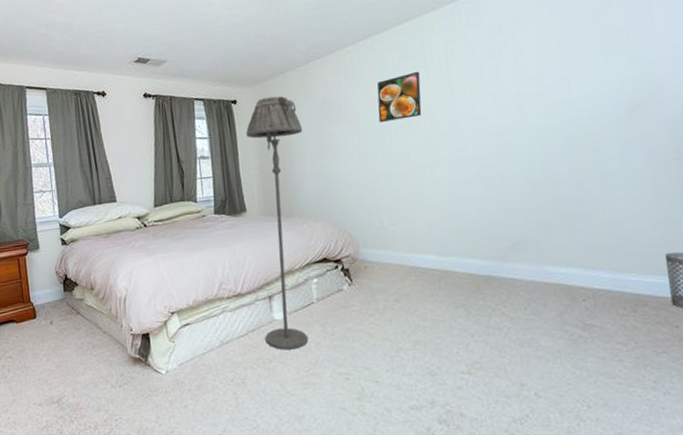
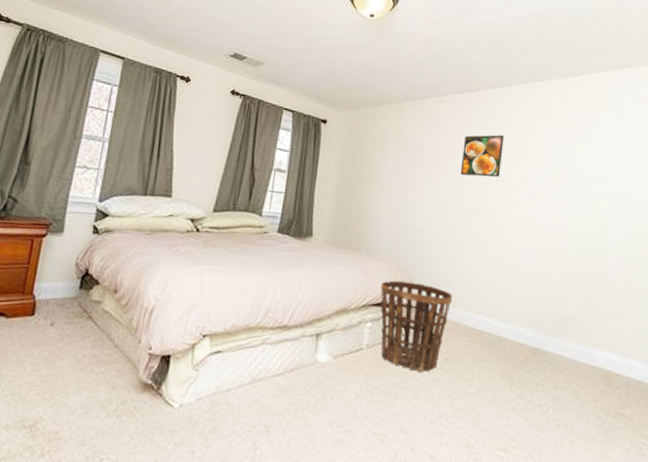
floor lamp: present [246,96,309,350] -> none [302,124,387,399]
basket: none [319,235,393,315] -> present [380,280,453,372]

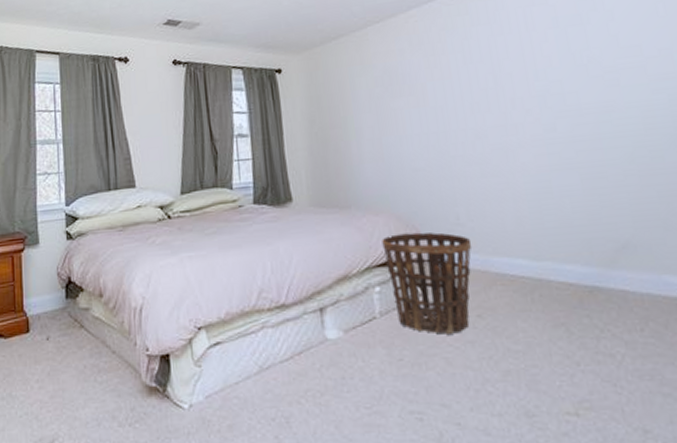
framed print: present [460,134,504,178] -> none [446,38,500,98]

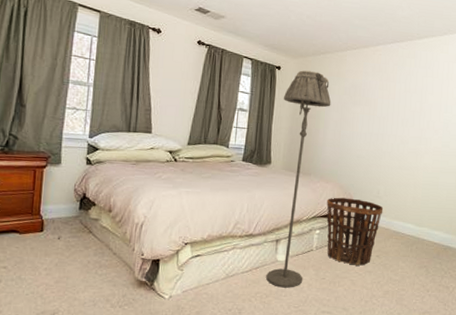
floor lamp: none [293,64,370,380] -> present [266,70,331,288]

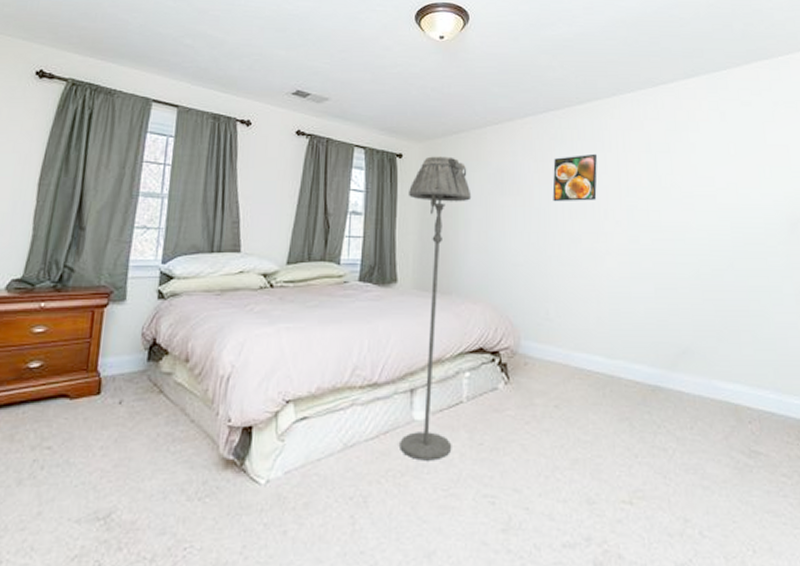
basket: present [326,197,384,266] -> none [477,323,557,422]
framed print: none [391,78,427,114] -> present [552,153,597,202]

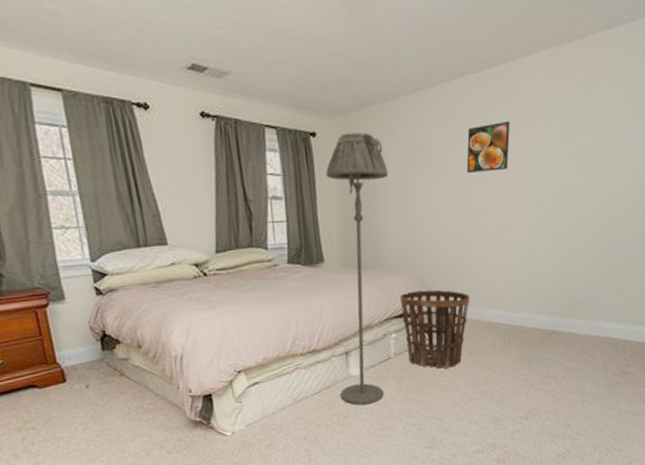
basket: none [477,323,557,422] -> present [400,290,470,369]

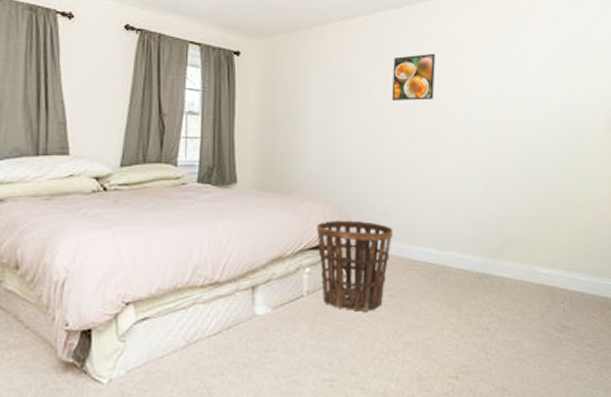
floor lamp: present [326,132,389,406] -> none [242,54,312,352]

